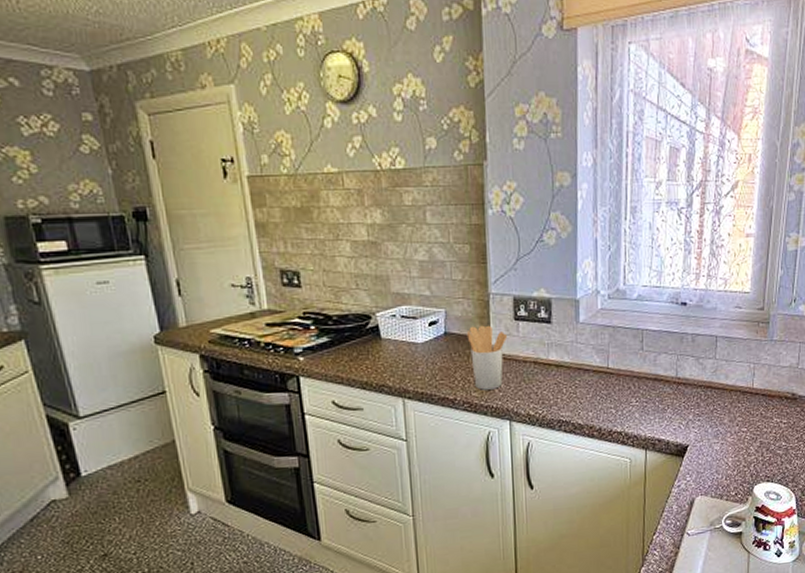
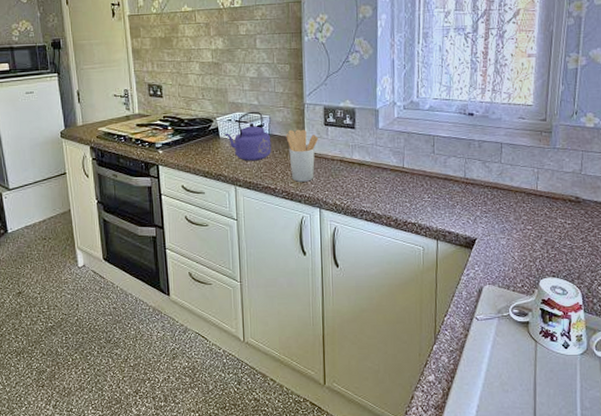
kettle: none [387,303,449,367] -> present [225,111,272,161]

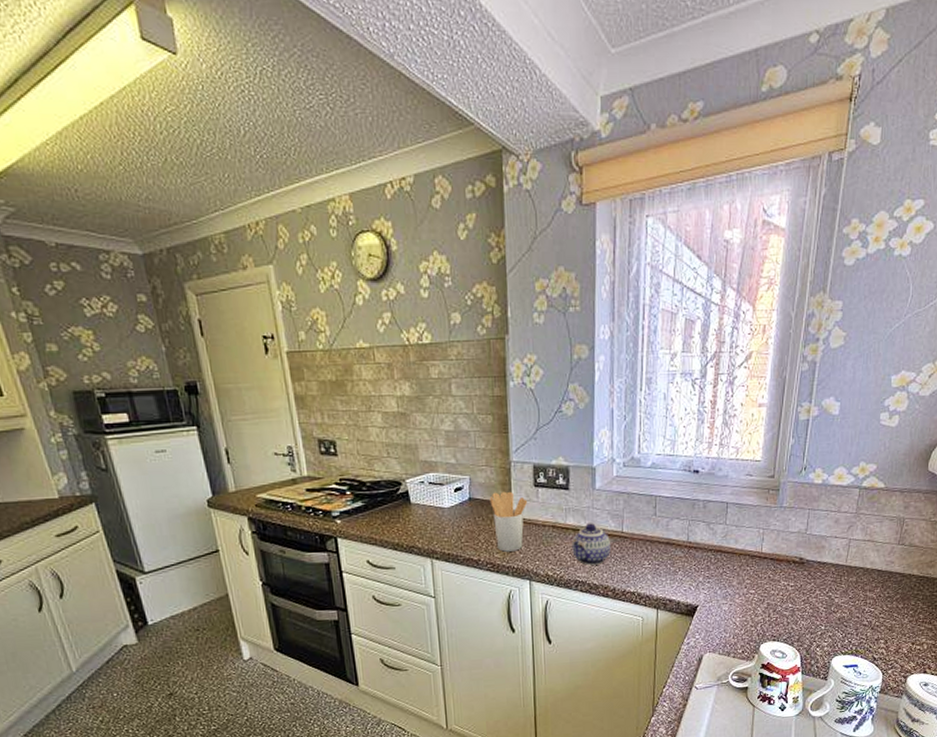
kettle: present [225,111,272,161] -> none [416,471,473,530]
teapot: none [357,158,393,197] -> present [572,523,611,566]

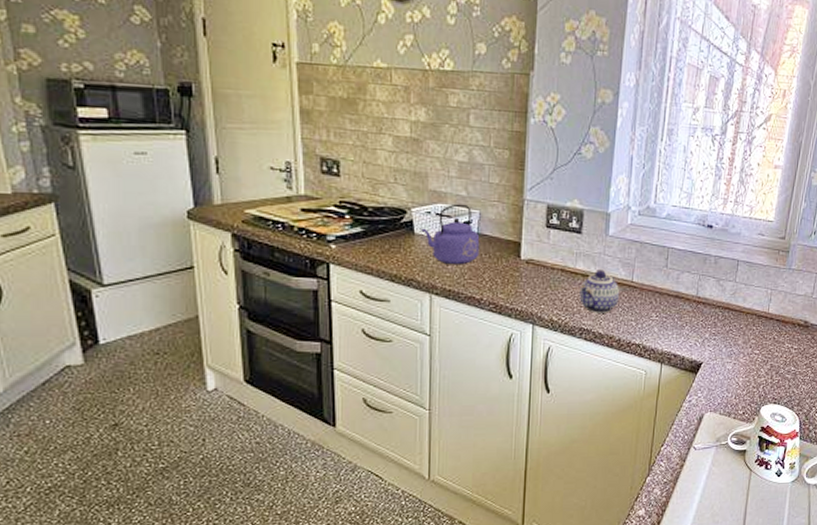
kettle: none [416,471,473,530] -> present [421,203,480,265]
utensil holder: present [489,491,528,552] -> none [498,229,538,293]

